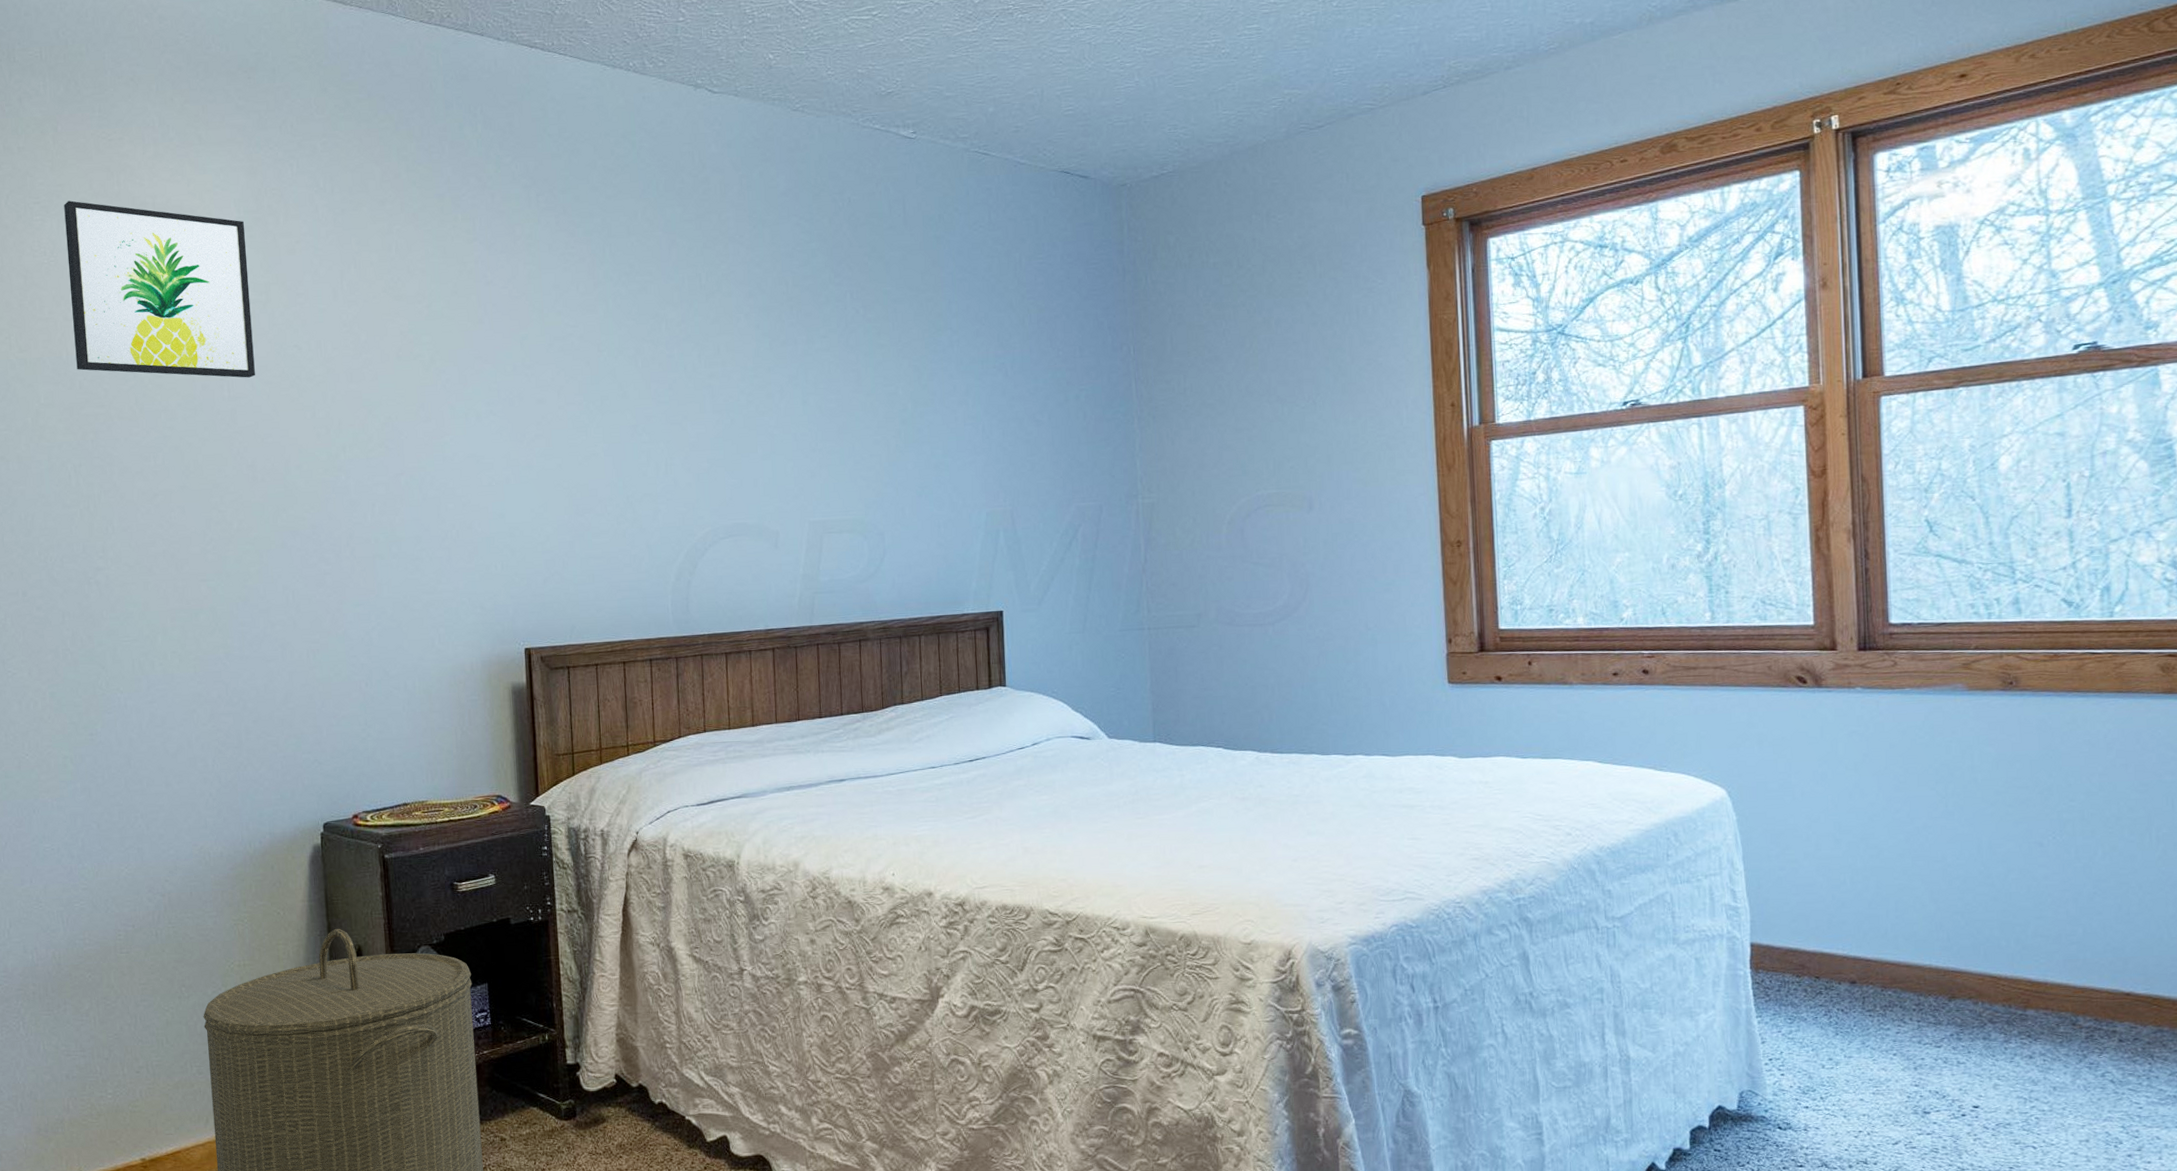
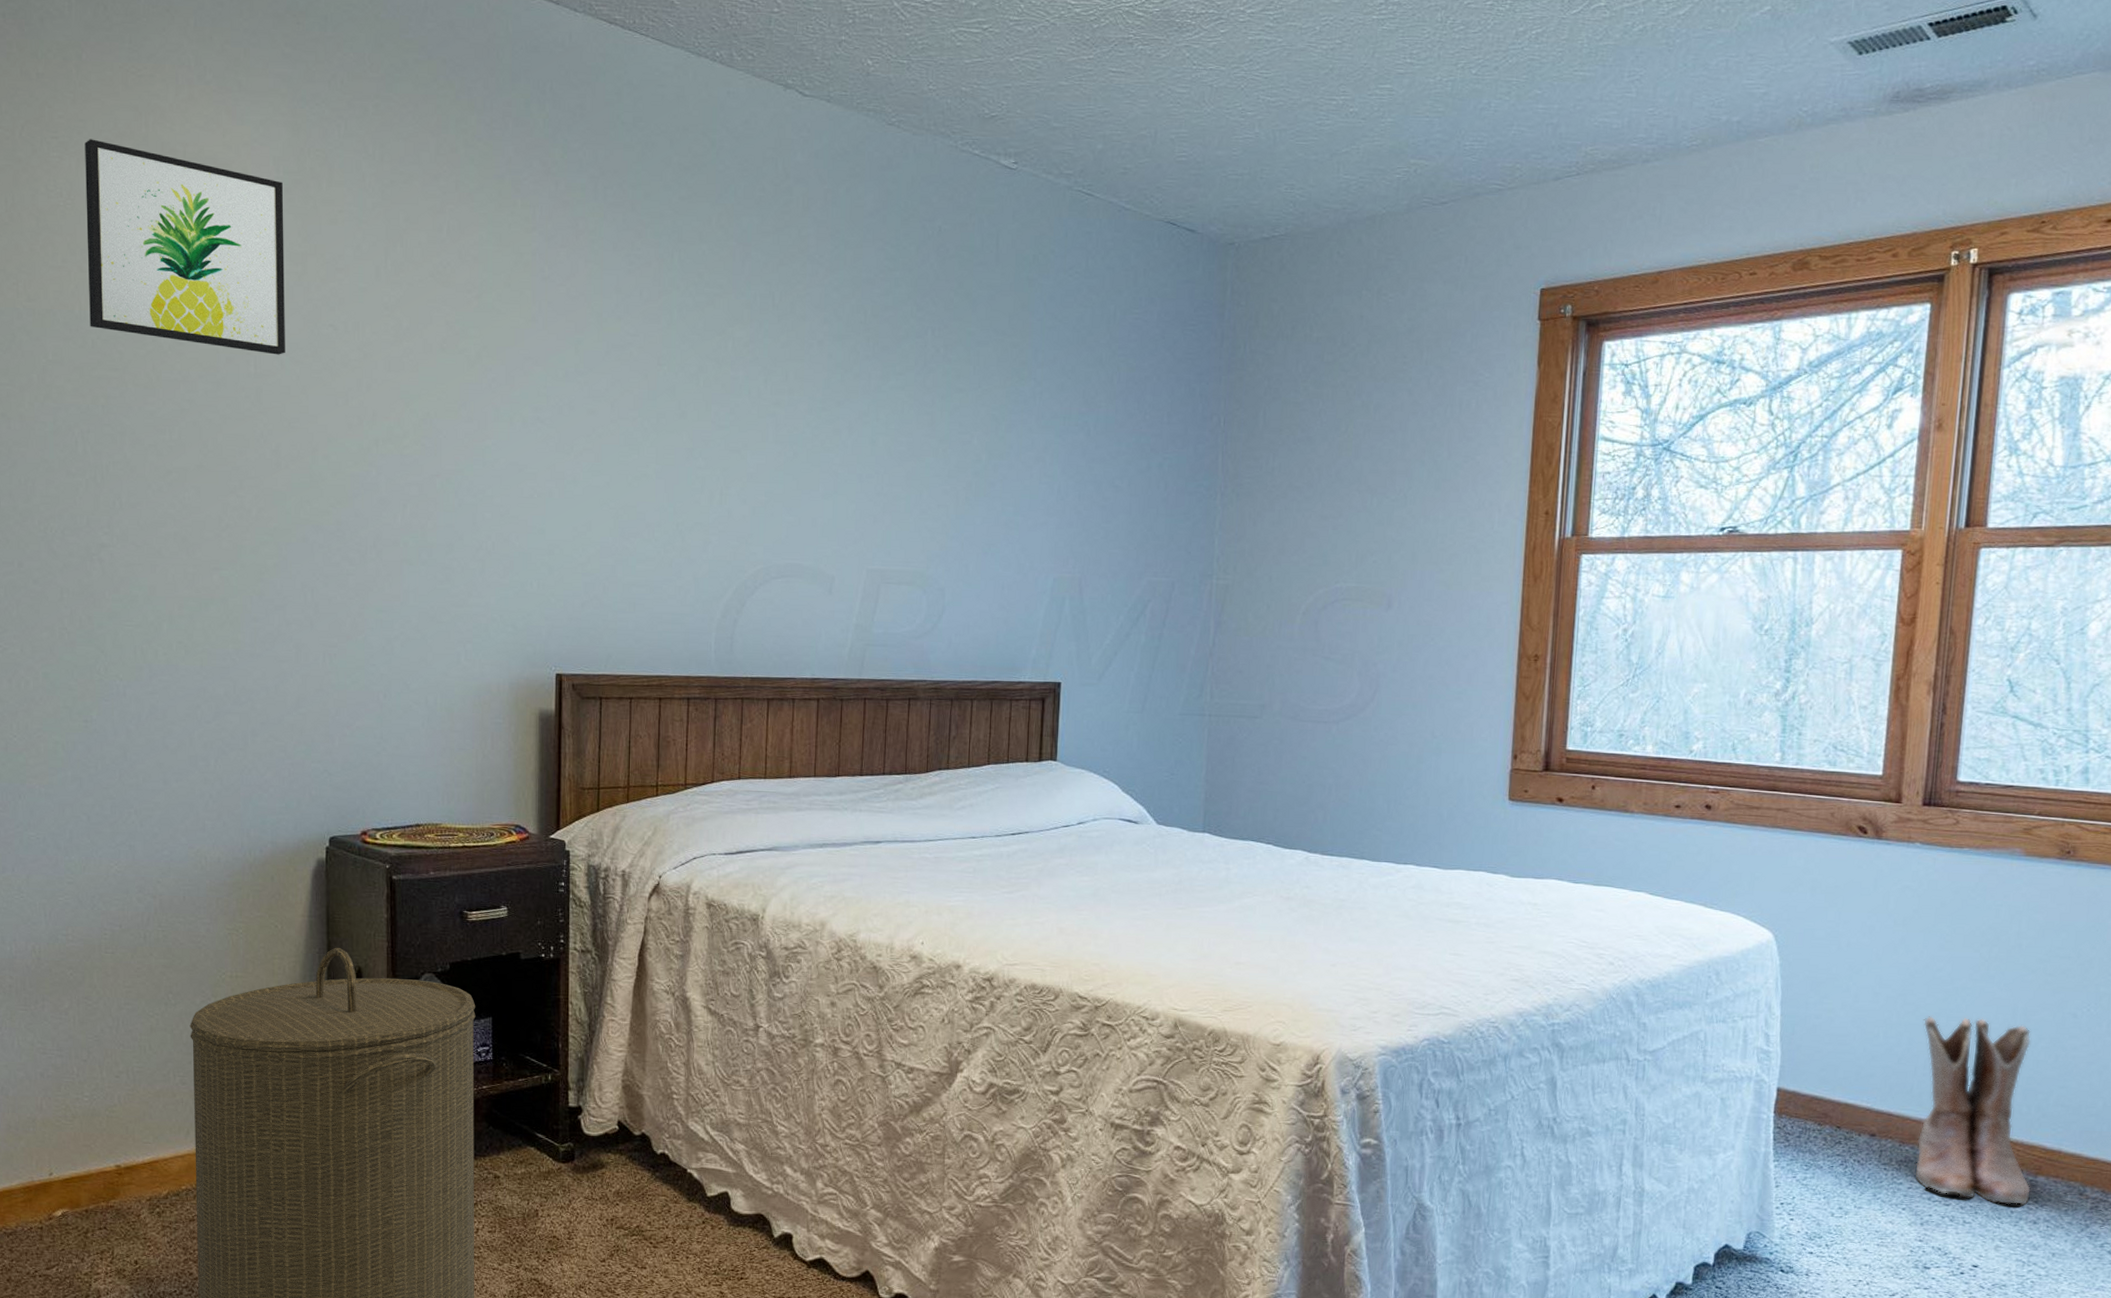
boots: none [1888,855,2022,1042] -> present [1914,1015,2032,1207]

